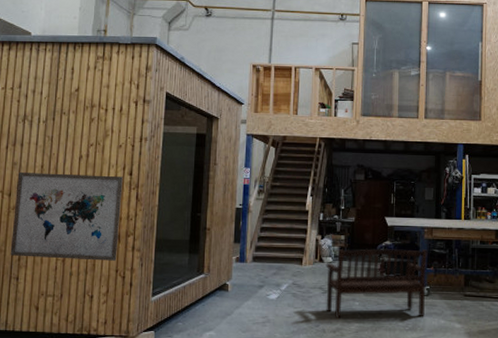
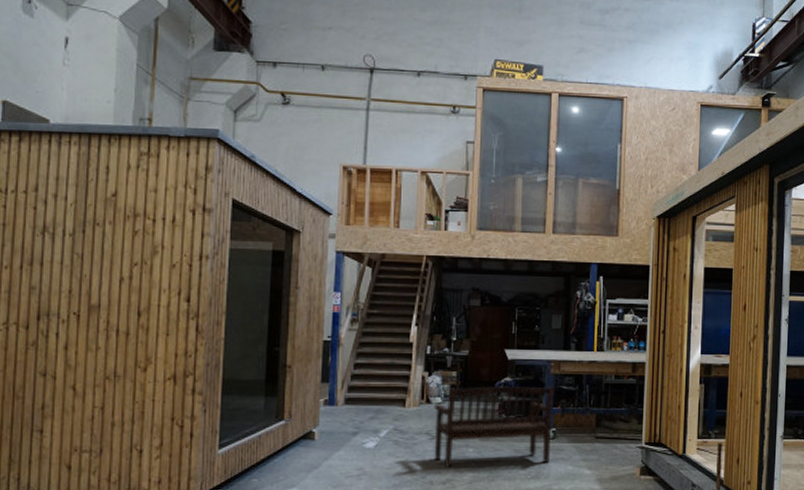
wall art: present [10,173,123,261] -> none [30,299,178,407]

